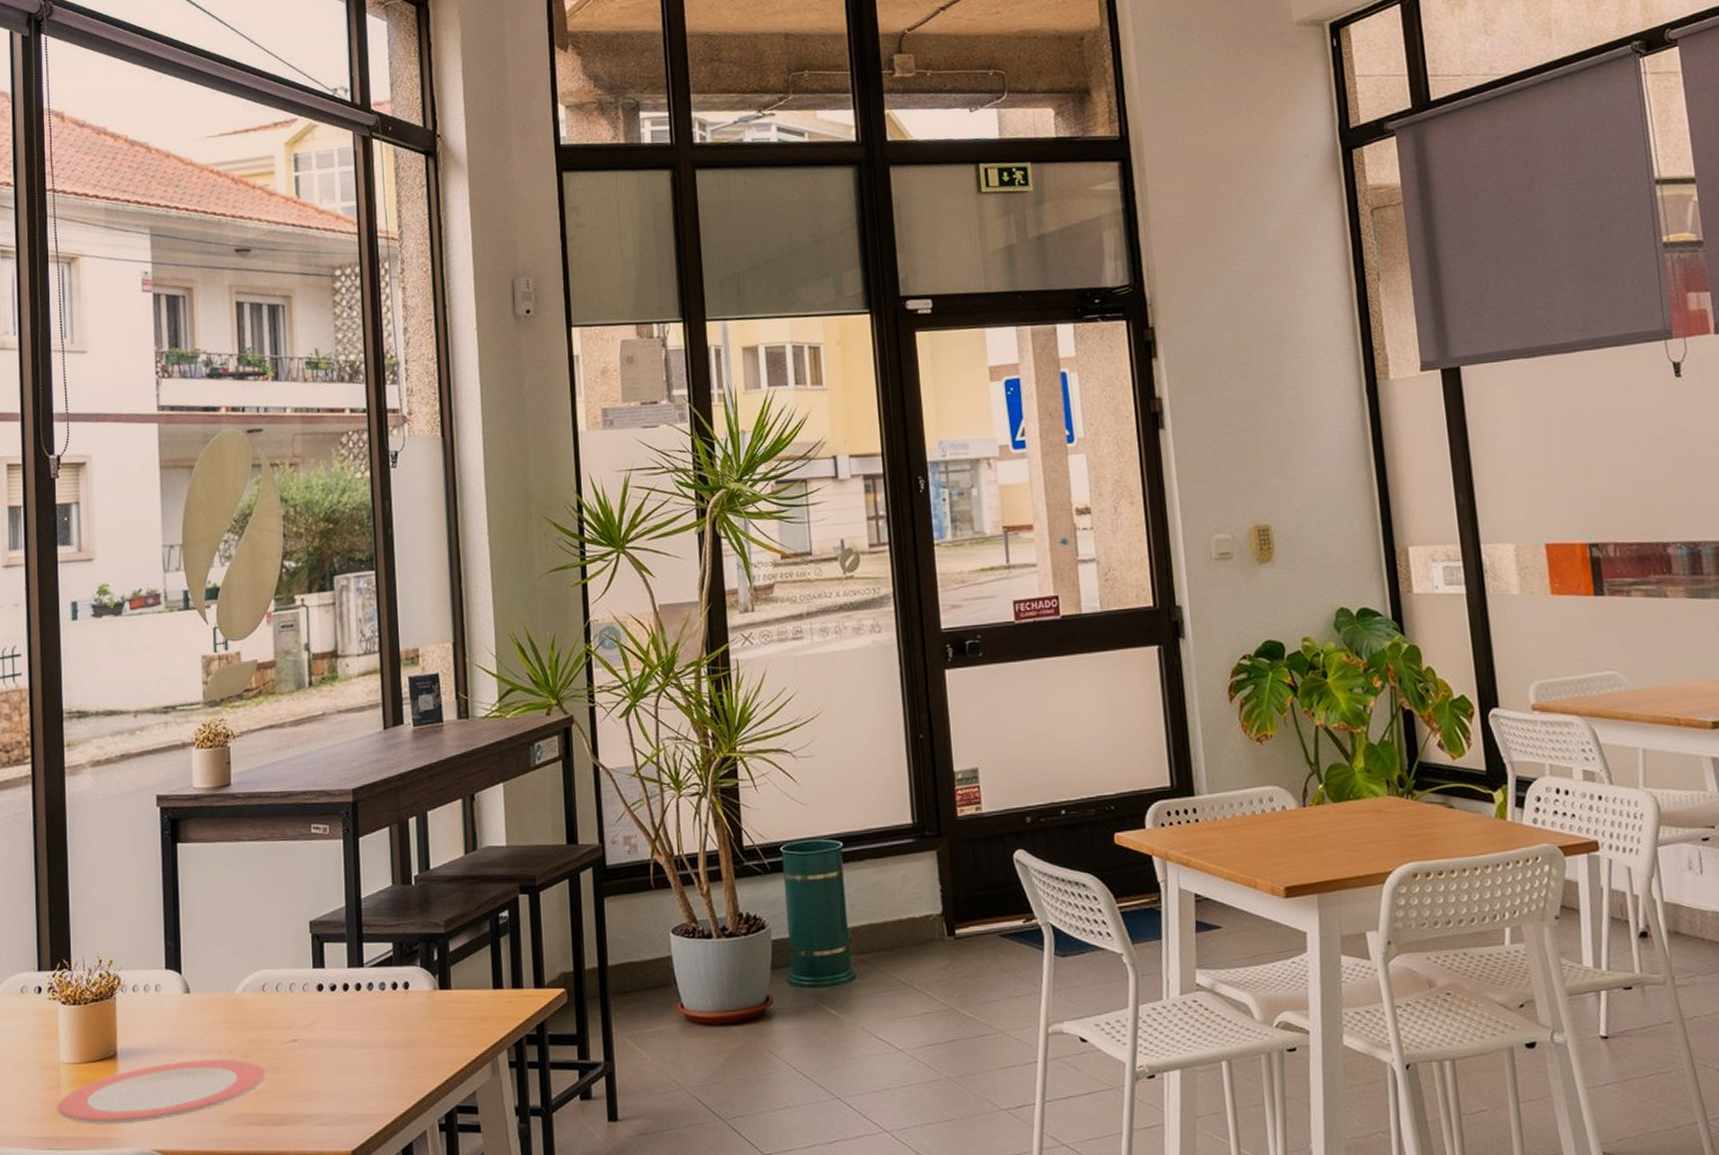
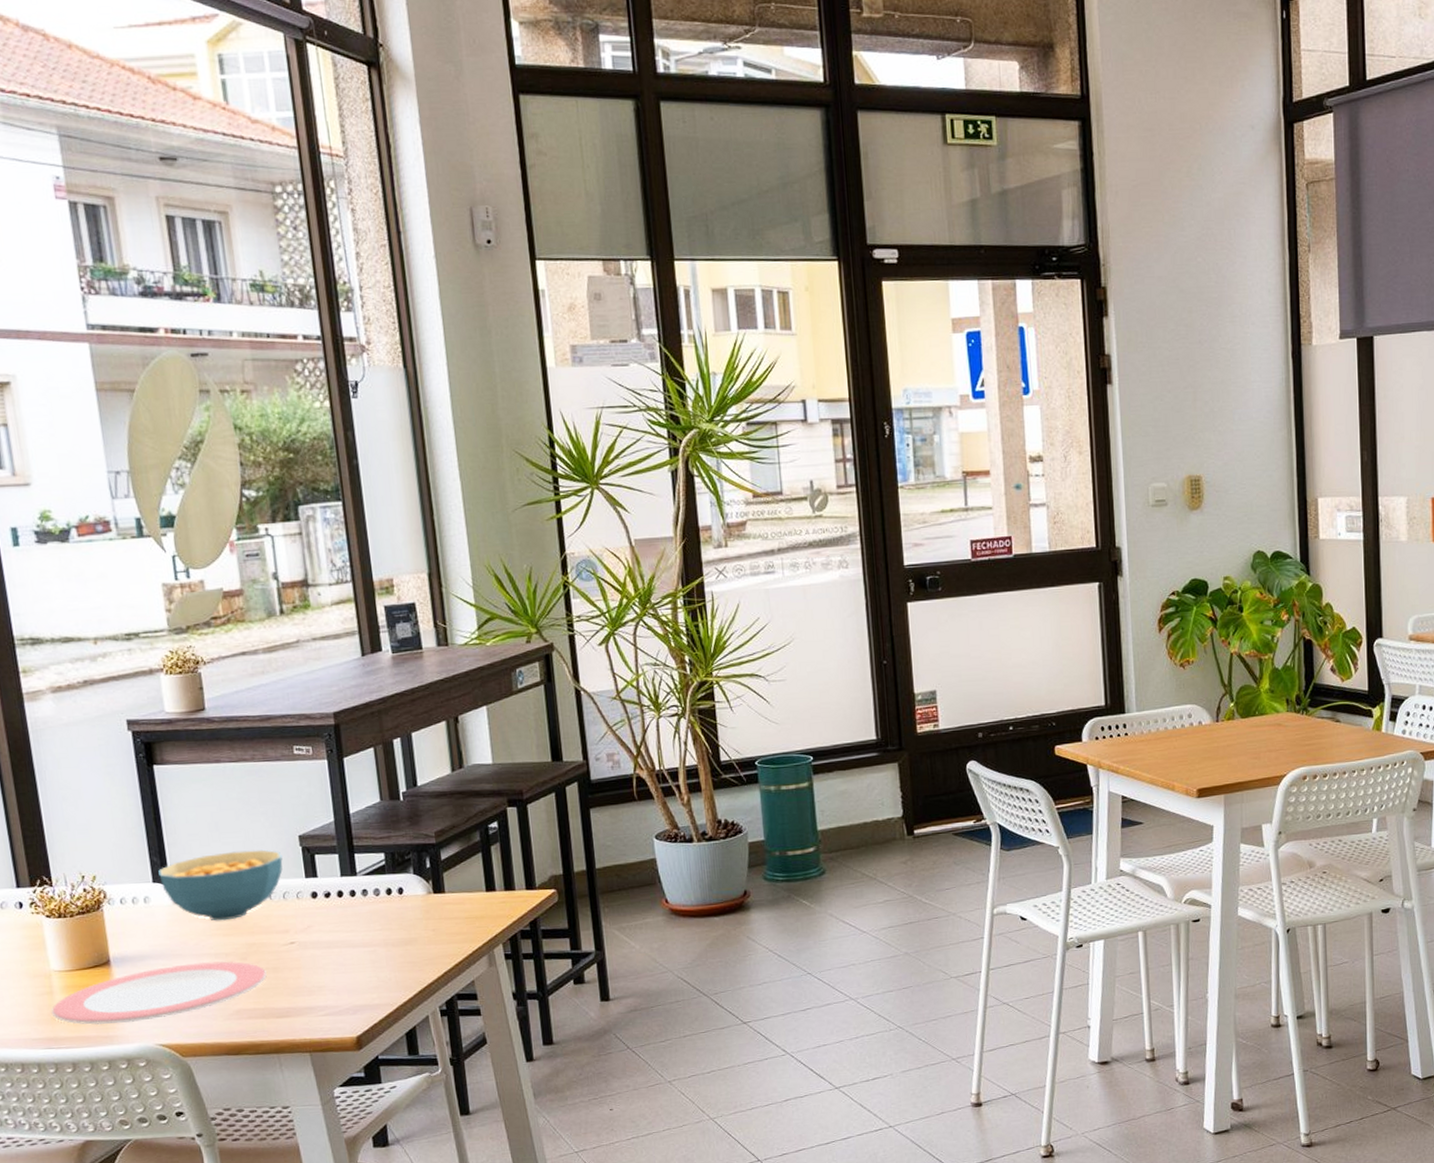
cereal bowl: none [172,936,292,1014] -> present [158,849,283,921]

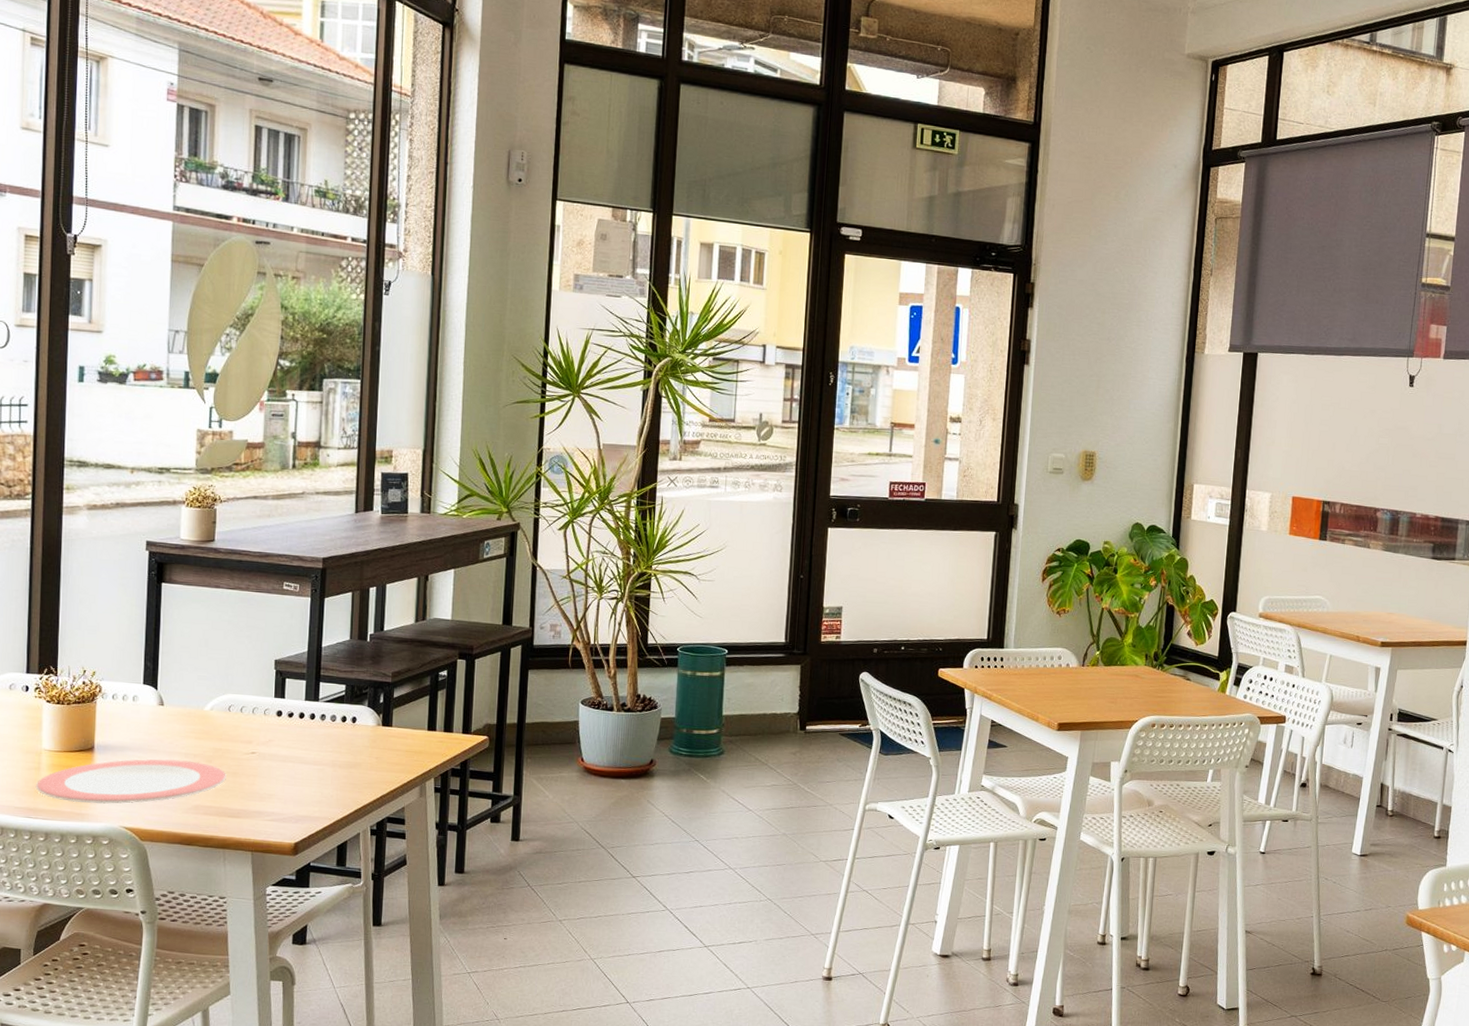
cereal bowl: present [158,849,283,921] -> none [149,666,258,726]

